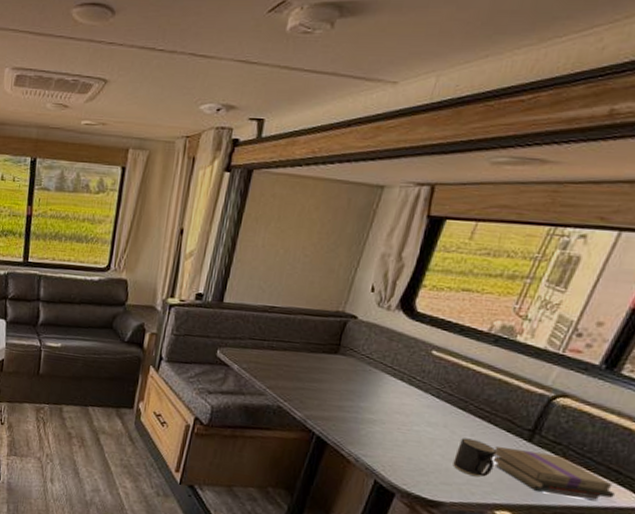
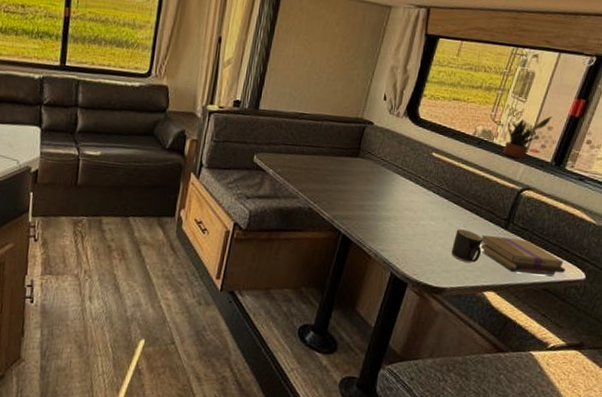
potted plant: none [528,309,604,361] -> present [502,116,552,160]

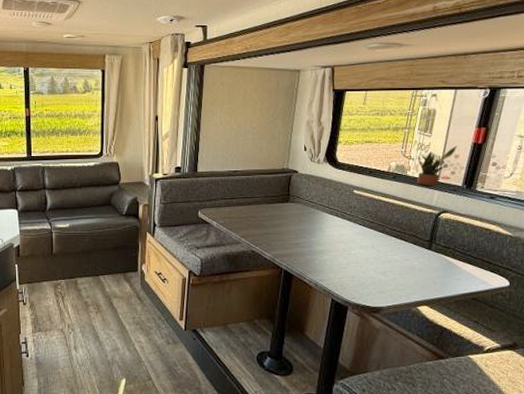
mug: present [451,229,483,263] -> none [383,254,411,283]
books: present [481,235,565,276] -> none [408,257,490,286]

